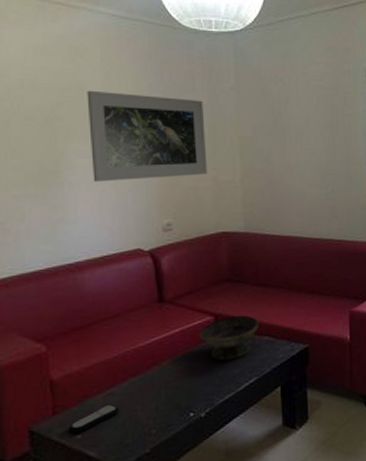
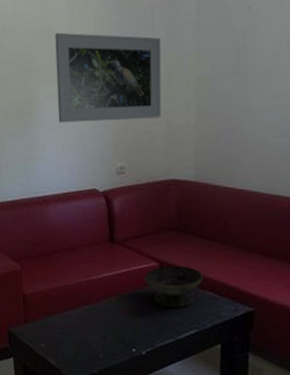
remote control: present [68,404,119,434] -> none [35,324,74,342]

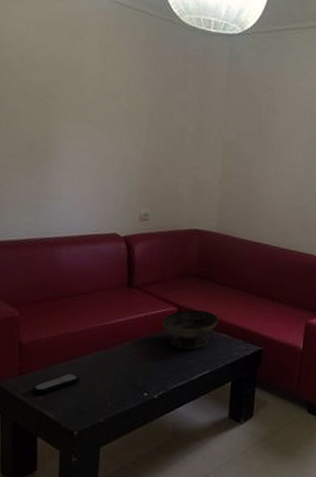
remote control: none [35,324,74,342] -> present [31,373,80,395]
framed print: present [55,32,162,123] -> none [79,73,193,172]

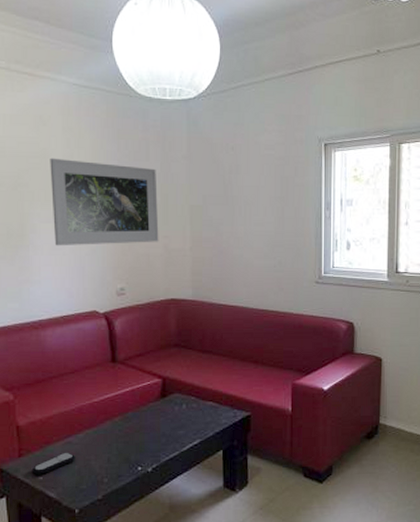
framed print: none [79,73,193,172] -> present [50,157,159,246]
decorative bowl: present [161,309,219,351] -> none [147,379,203,421]

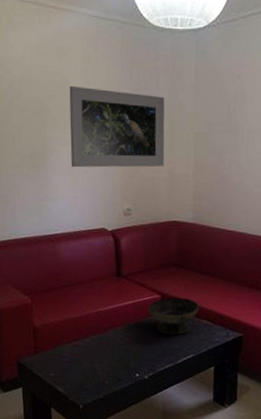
remote control: present [31,452,75,475] -> none [44,353,82,371]
decorative bowl: none [147,379,203,421] -> present [147,297,199,336]

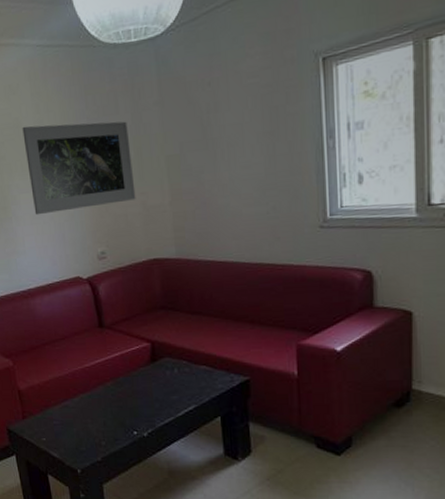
decorative bowl: present [147,297,199,336] -> none [137,342,195,386]

